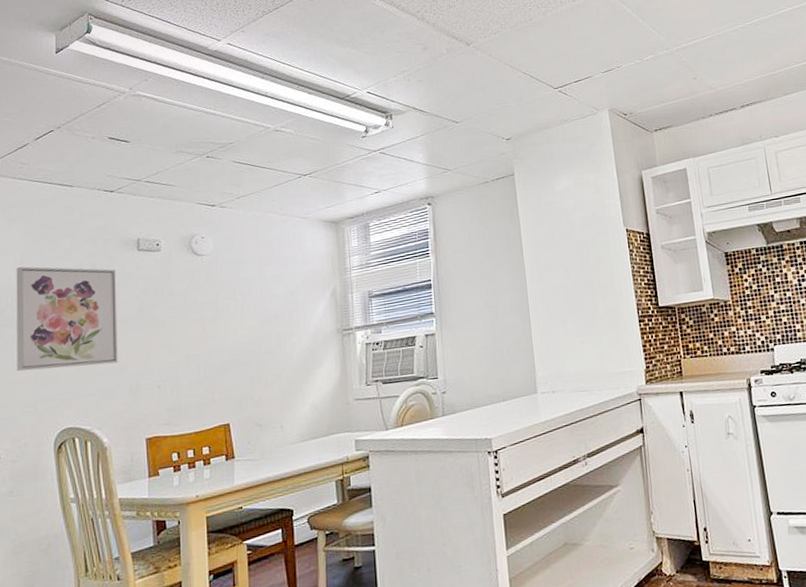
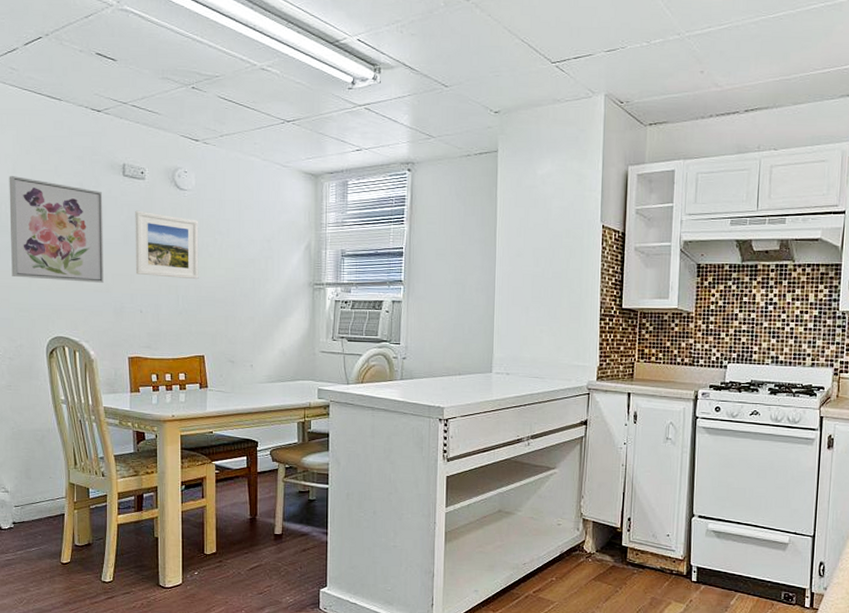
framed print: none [151,282,221,348] -> present [135,210,199,280]

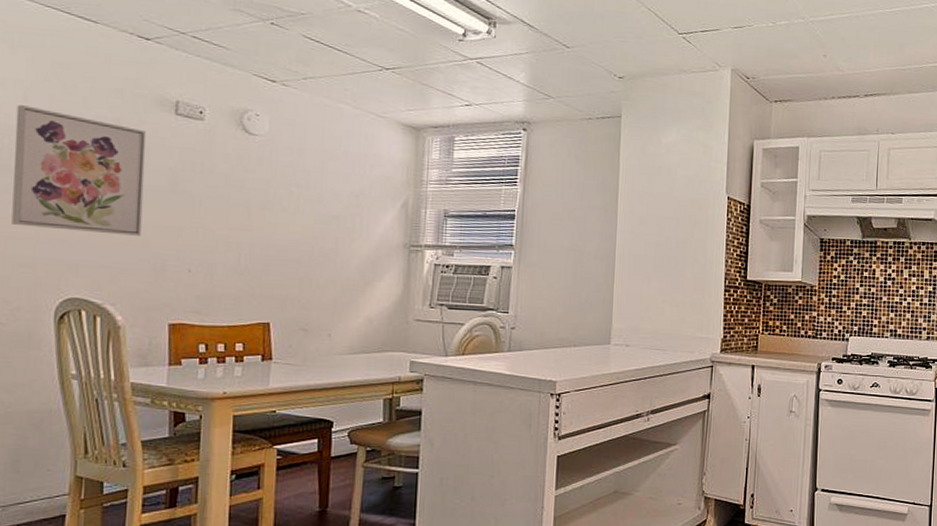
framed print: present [135,210,199,280] -> none [185,154,271,237]

